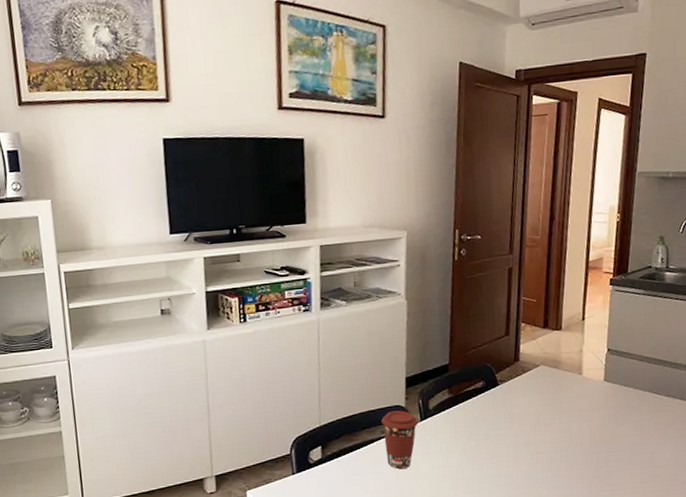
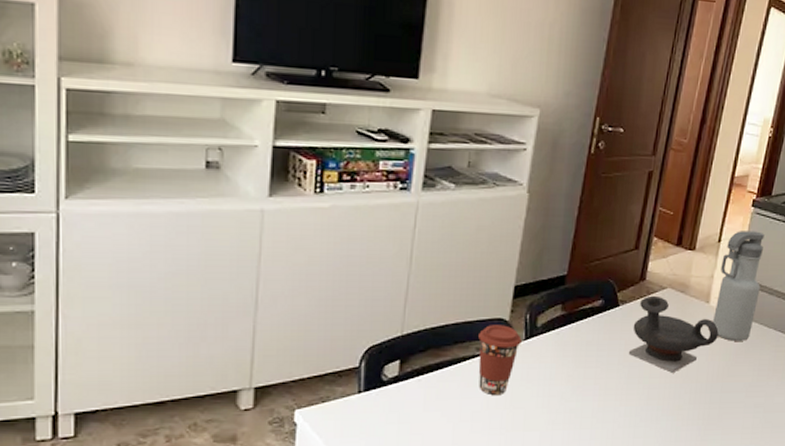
teapot: none [514,373,595,439] -> present [629,295,719,373]
water bottle: none [588,306,630,406] -> present [713,231,765,341]

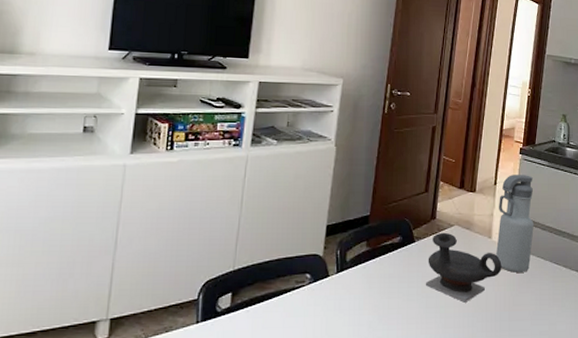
coffee cup: present [478,325,522,395] -> none [297,260,334,324]

